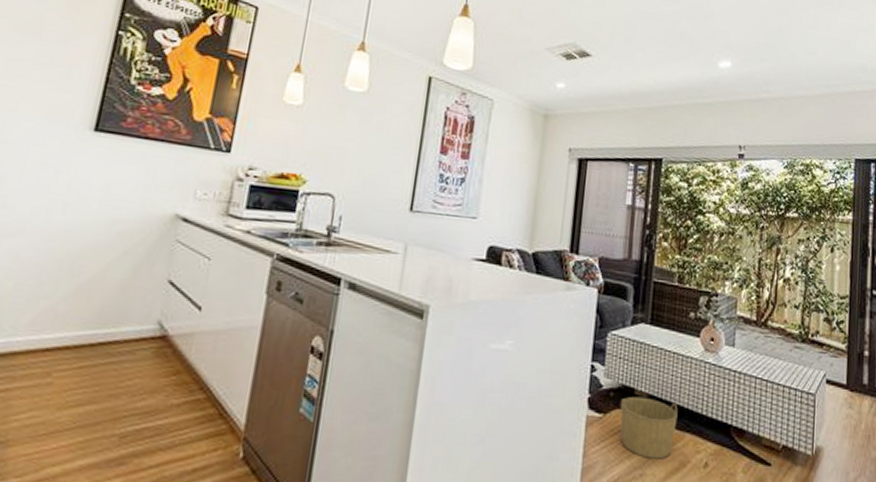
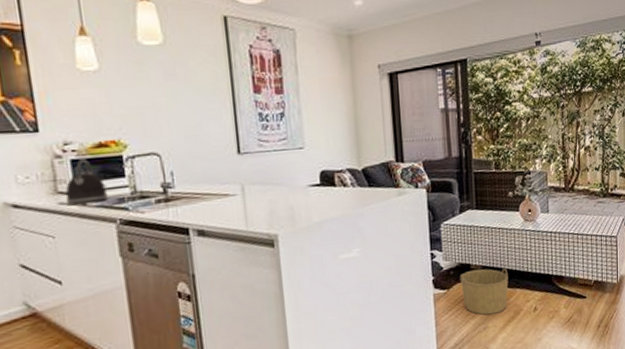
kettle: none [232,186,275,233] -> present [65,159,109,206]

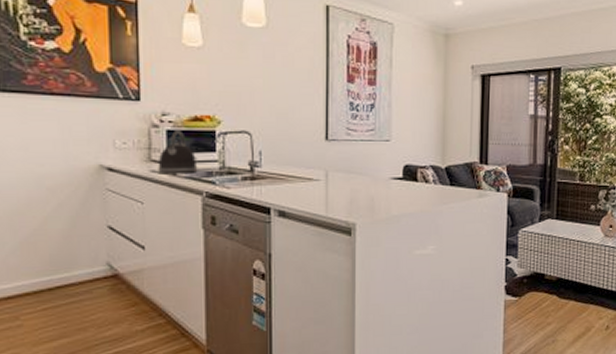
basket: present [460,267,509,316] -> none [533,280,583,328]

